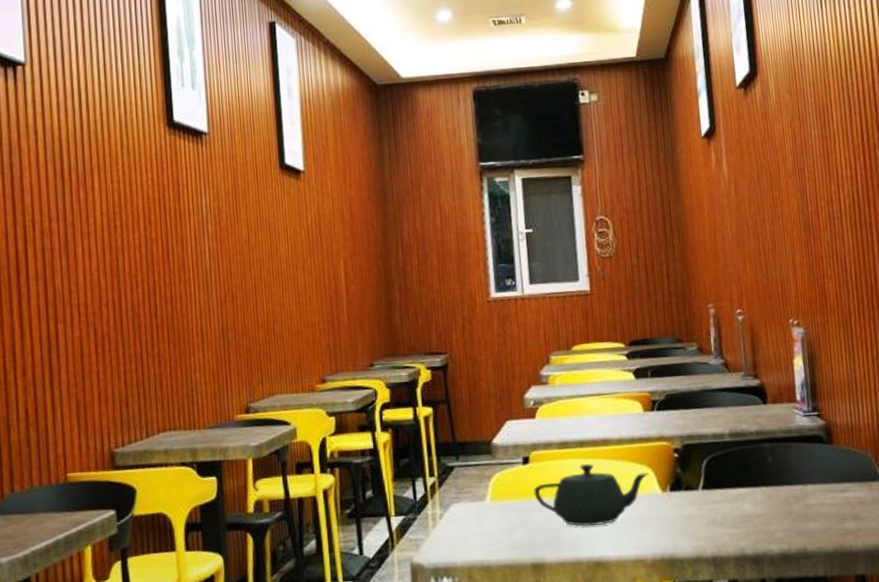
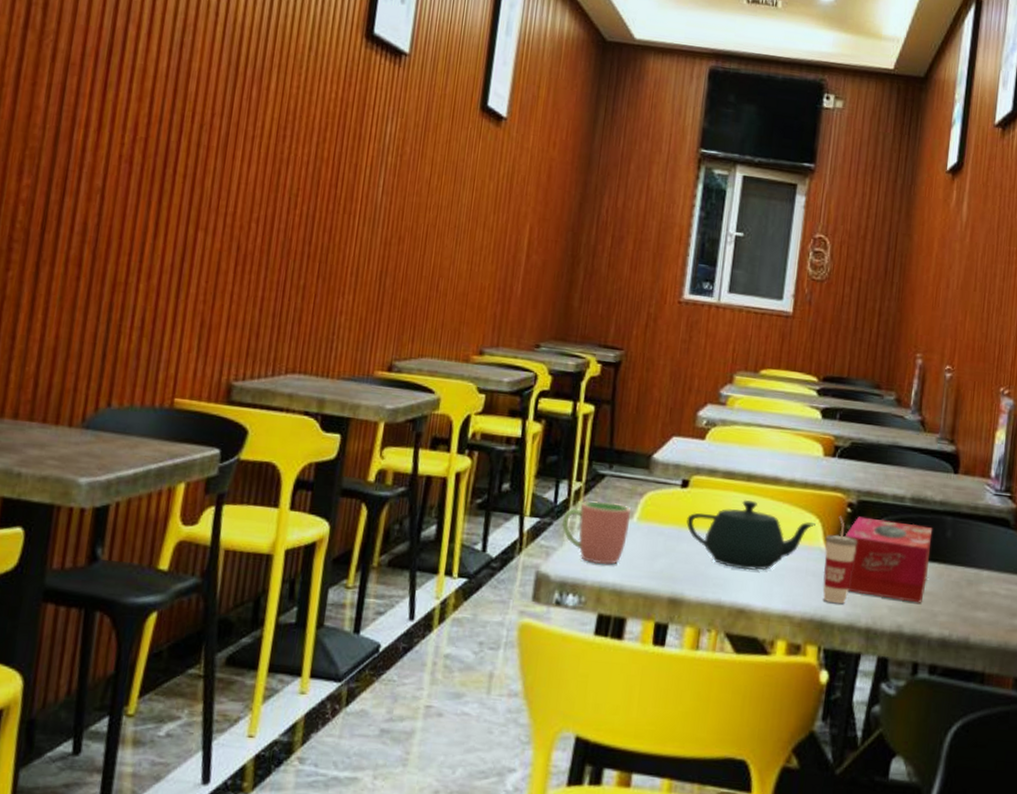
cup: none [424,489,485,547] -> present [561,500,632,565]
cup: none [660,461,690,541] -> present [823,516,858,604]
tissue box: none [676,456,758,528] -> present [844,516,933,603]

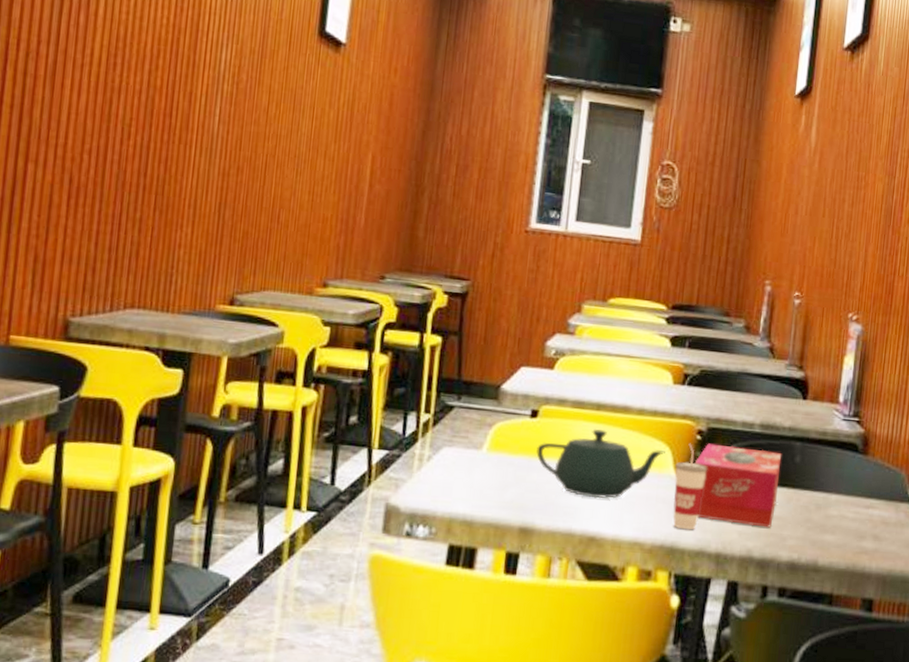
cup: present [561,500,632,565] -> none [410,432,481,496]

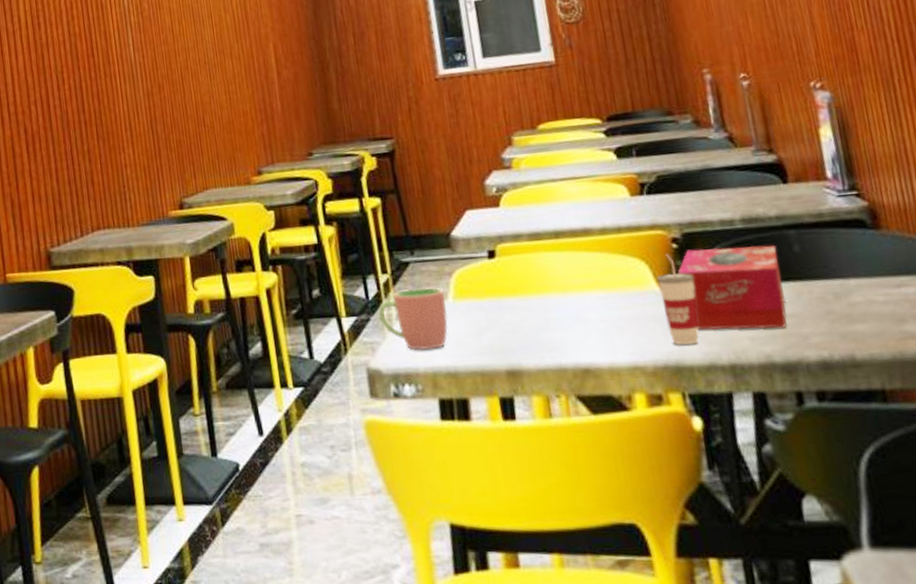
cup: none [410,432,481,496] -> present [378,287,448,351]
teapot: present [536,428,665,499] -> none [503,257,642,329]

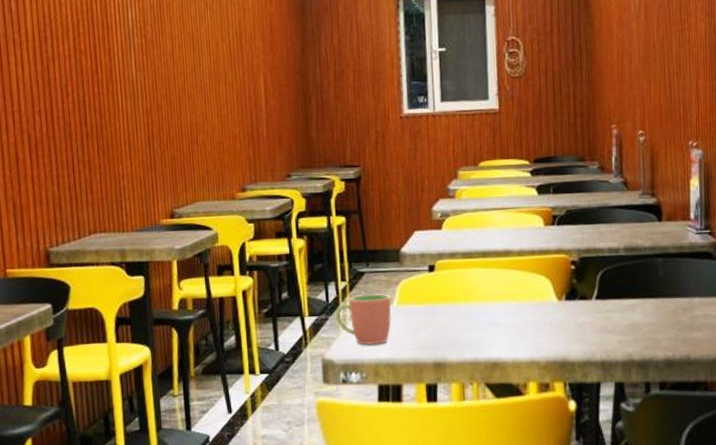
cup: present [656,253,699,346] -> none [556,273,584,346]
tissue box: present [677,245,787,331] -> none [572,269,647,335]

